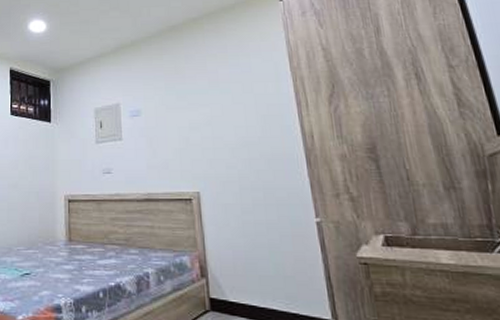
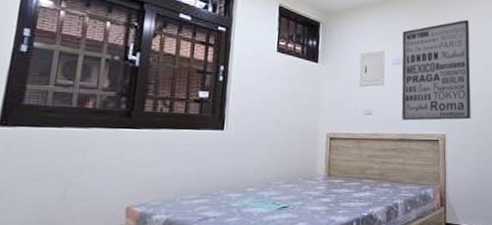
wall art: none [139,57,230,178] -> present [401,19,471,121]

